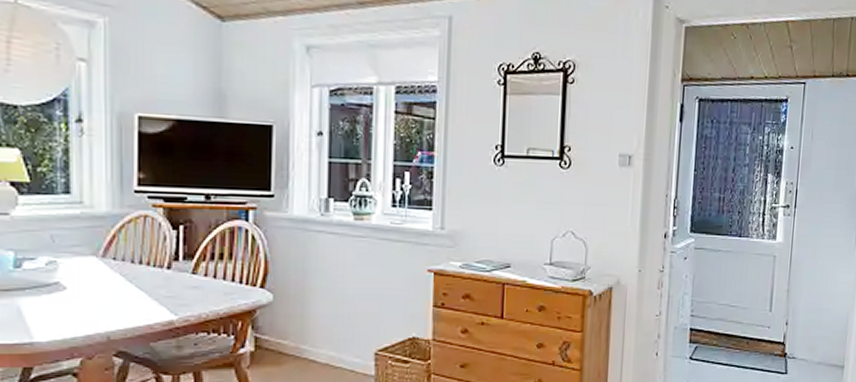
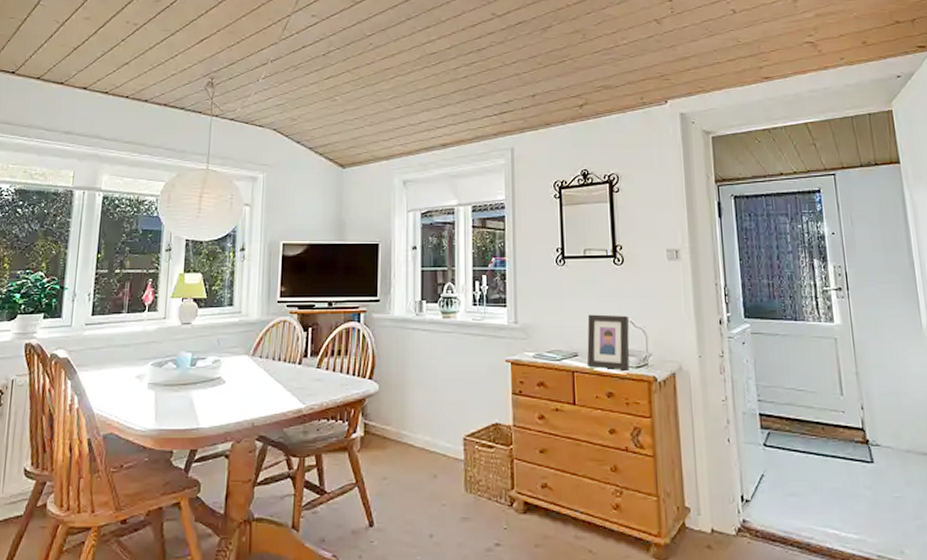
picture frame: none [520,222,569,284] -> present [587,314,630,371]

